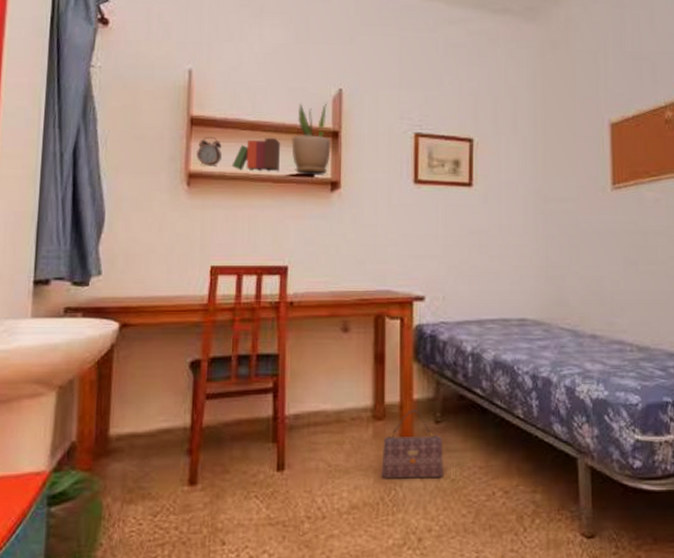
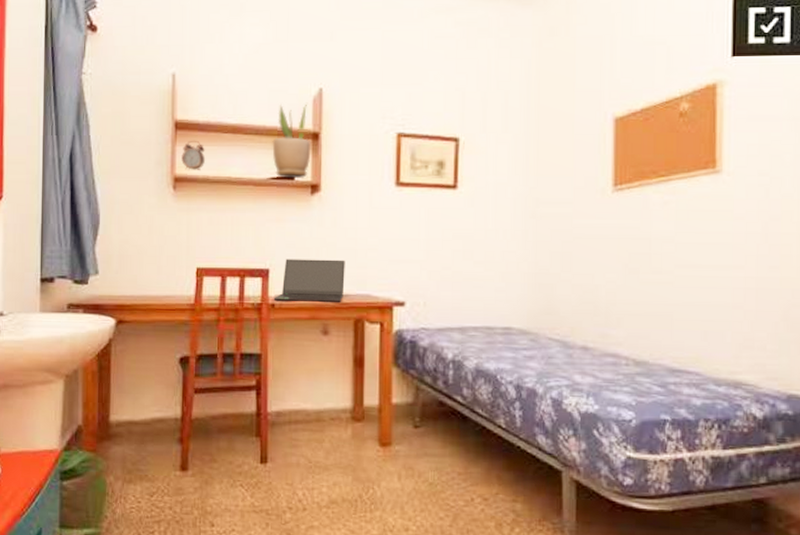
books: present [231,138,280,172] -> none [214,141,261,175]
laptop: none [292,255,365,300] -> present [273,259,345,303]
handbag: present [381,409,443,478] -> none [360,413,422,480]

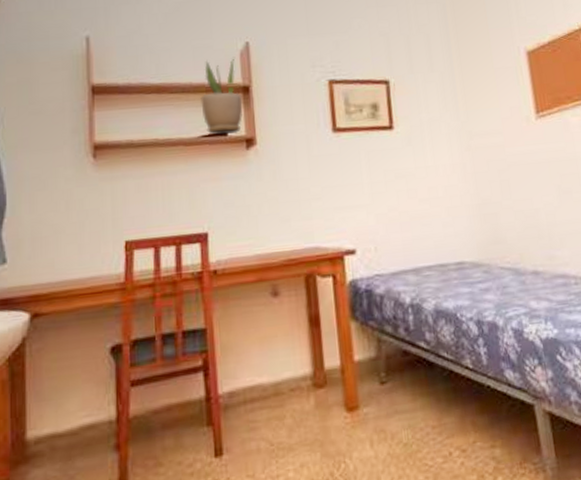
alarm clock: present [181,140,206,171] -> none [101,103,129,136]
laptop: present [273,259,345,303] -> none [215,213,291,267]

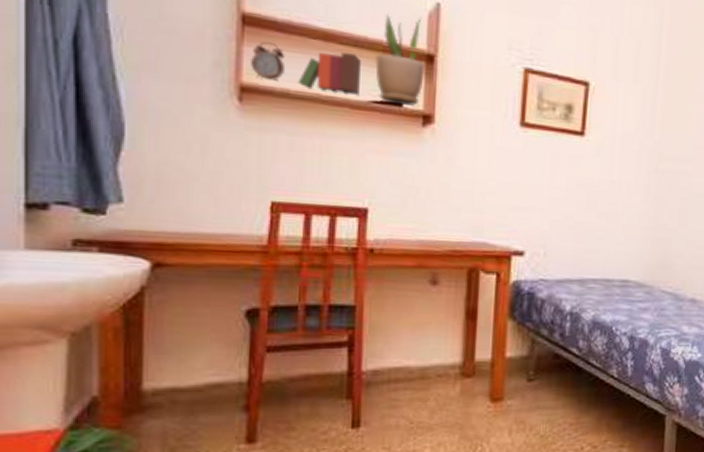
alarm clock: none [101,103,129,136] -> present [251,41,286,83]
books: none [139,99,190,137] -> present [298,52,361,97]

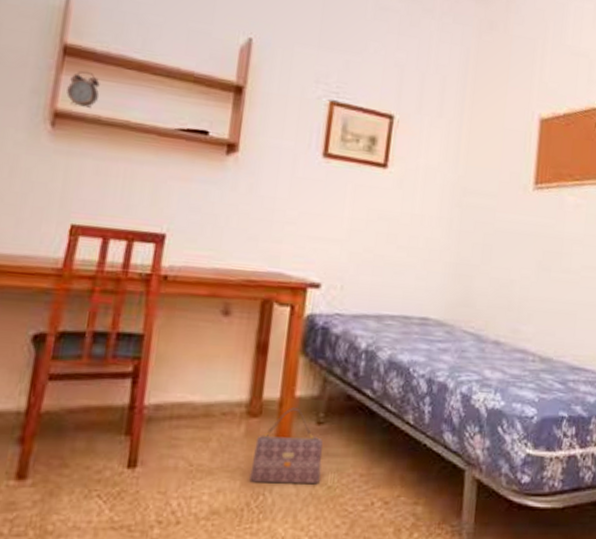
books: present [298,52,361,97] -> none [109,82,172,124]
potted plant: present [375,13,425,106] -> none [185,47,233,135]
handbag: none [468,367,535,434] -> present [250,407,323,483]

